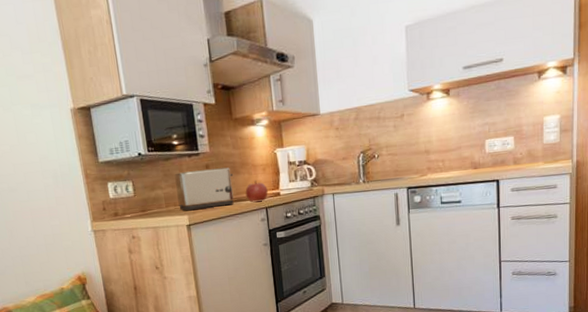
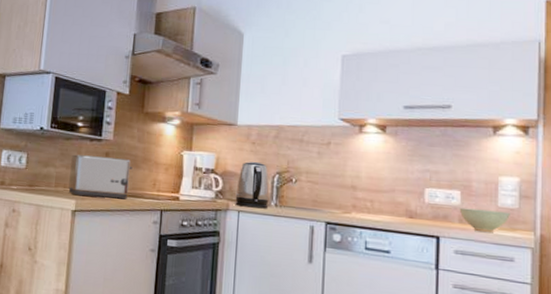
fruit: present [245,180,268,203] -> none [141,179,167,203]
kettle: none [328,146,358,191] -> present [235,162,269,209]
bowl: none [513,147,553,168] -> present [459,207,510,232]

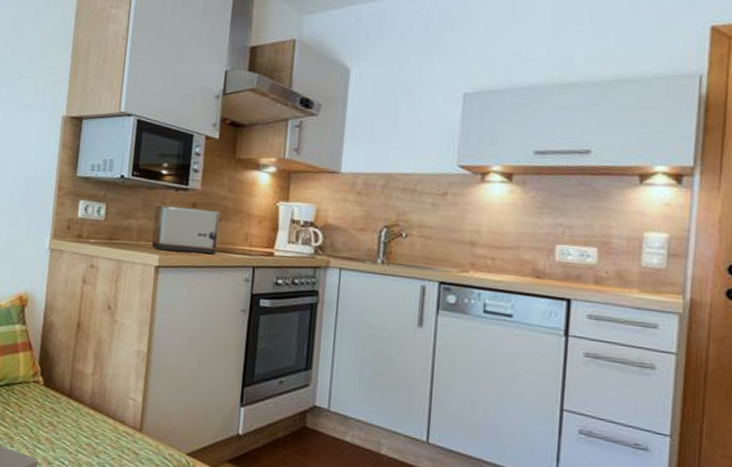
kettle: present [235,162,269,209] -> none [336,214,376,267]
bowl: present [459,207,510,232] -> none [595,267,656,295]

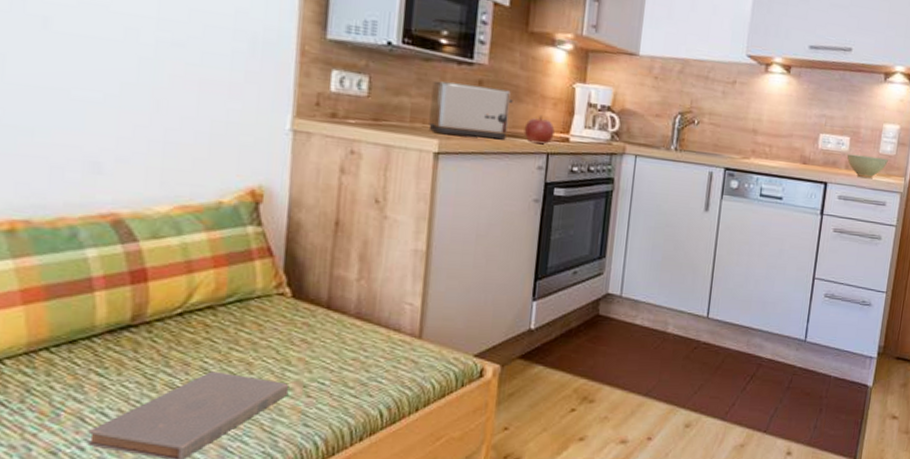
fruit: none [232,232,260,259] -> present [524,116,555,145]
bowl: none [595,267,656,295] -> present [847,153,888,178]

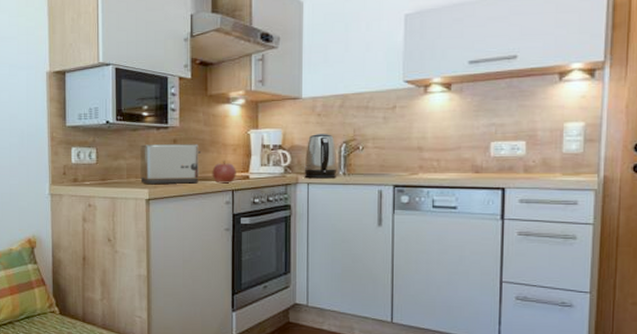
kettle: none [632,99,671,153] -> present [304,134,337,180]
bowl: present [847,153,888,178] -> none [524,157,575,178]

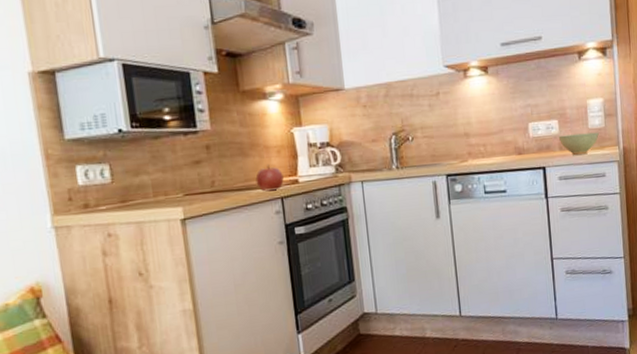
toaster: present [139,144,201,185] -> none [164,148,242,202]
kettle: present [304,134,337,180] -> none [355,126,391,178]
bowl: none [524,157,575,178] -> present [558,132,599,155]

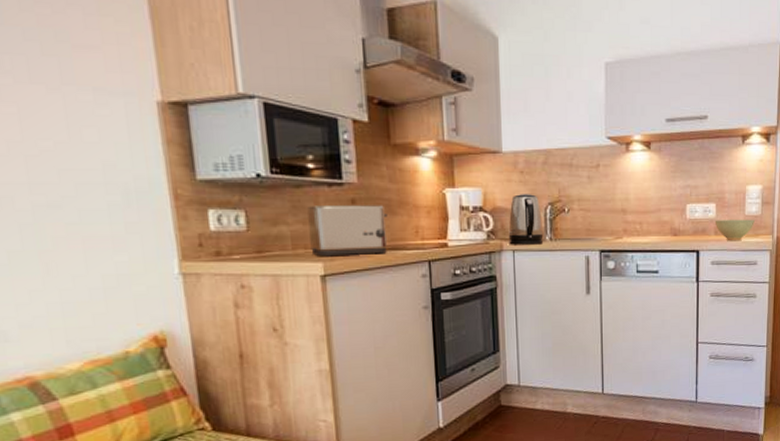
toaster: none [164,148,242,202] -> present [306,205,388,257]
fruit: present [255,165,284,192] -> none [402,225,432,253]
kettle: none [355,126,391,178] -> present [508,194,544,247]

